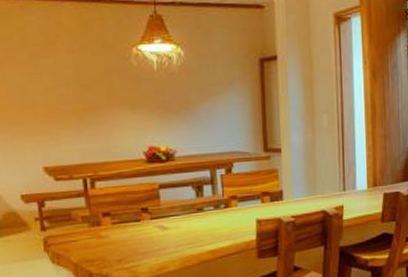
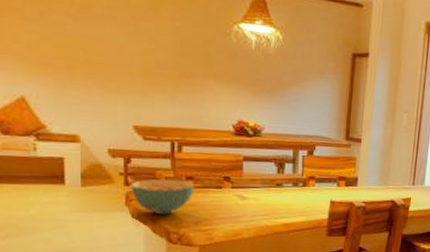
cereal bowl: none [48,217,112,258] -> present [131,179,194,216]

